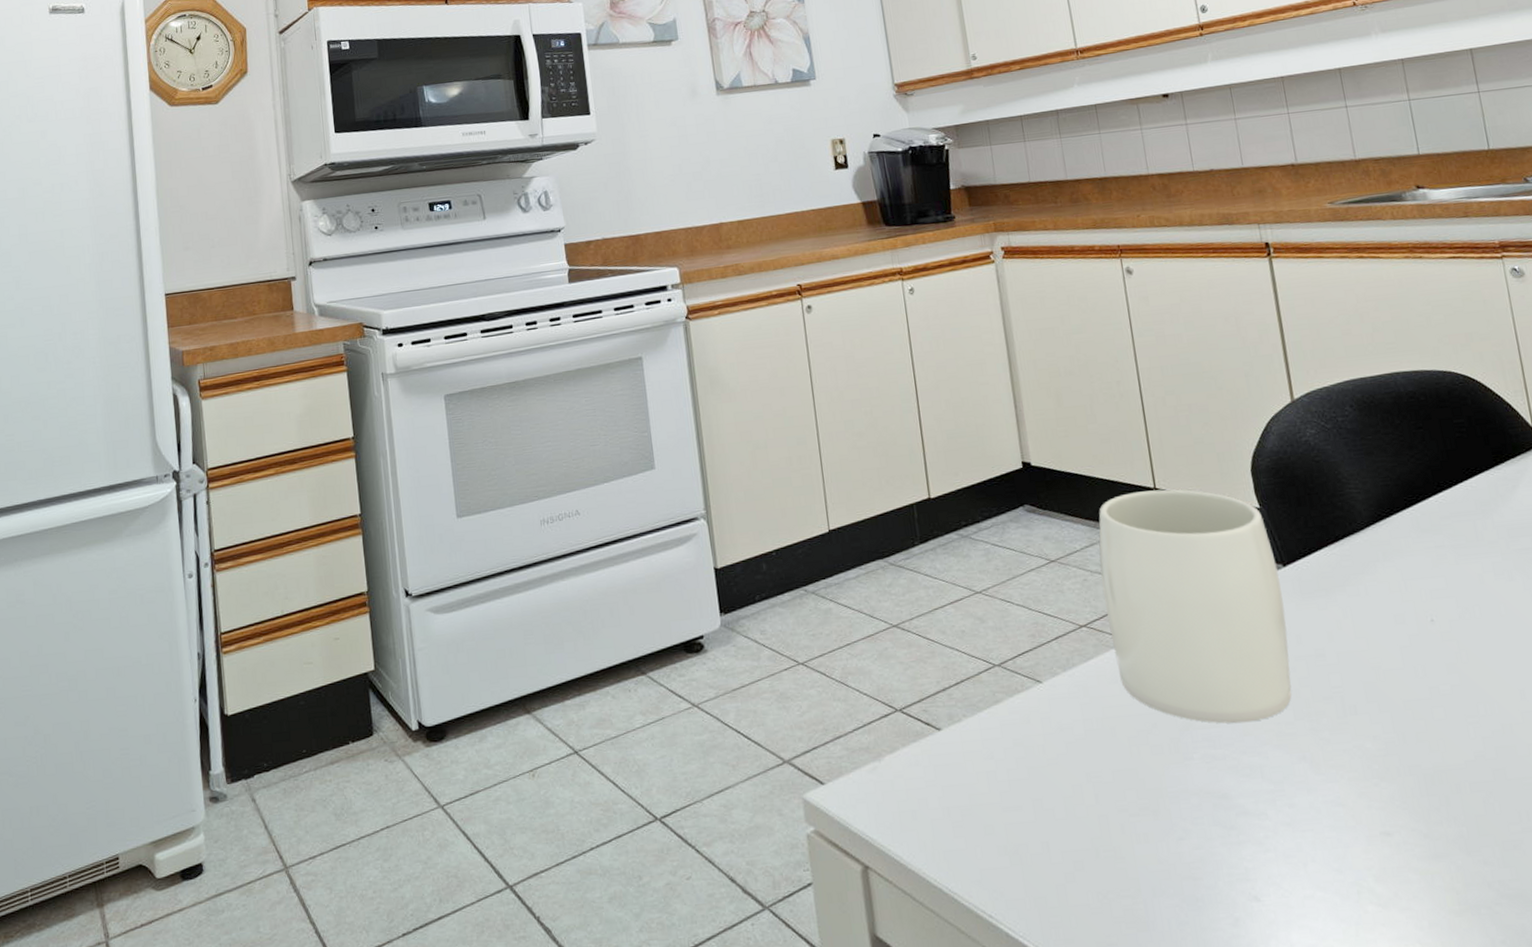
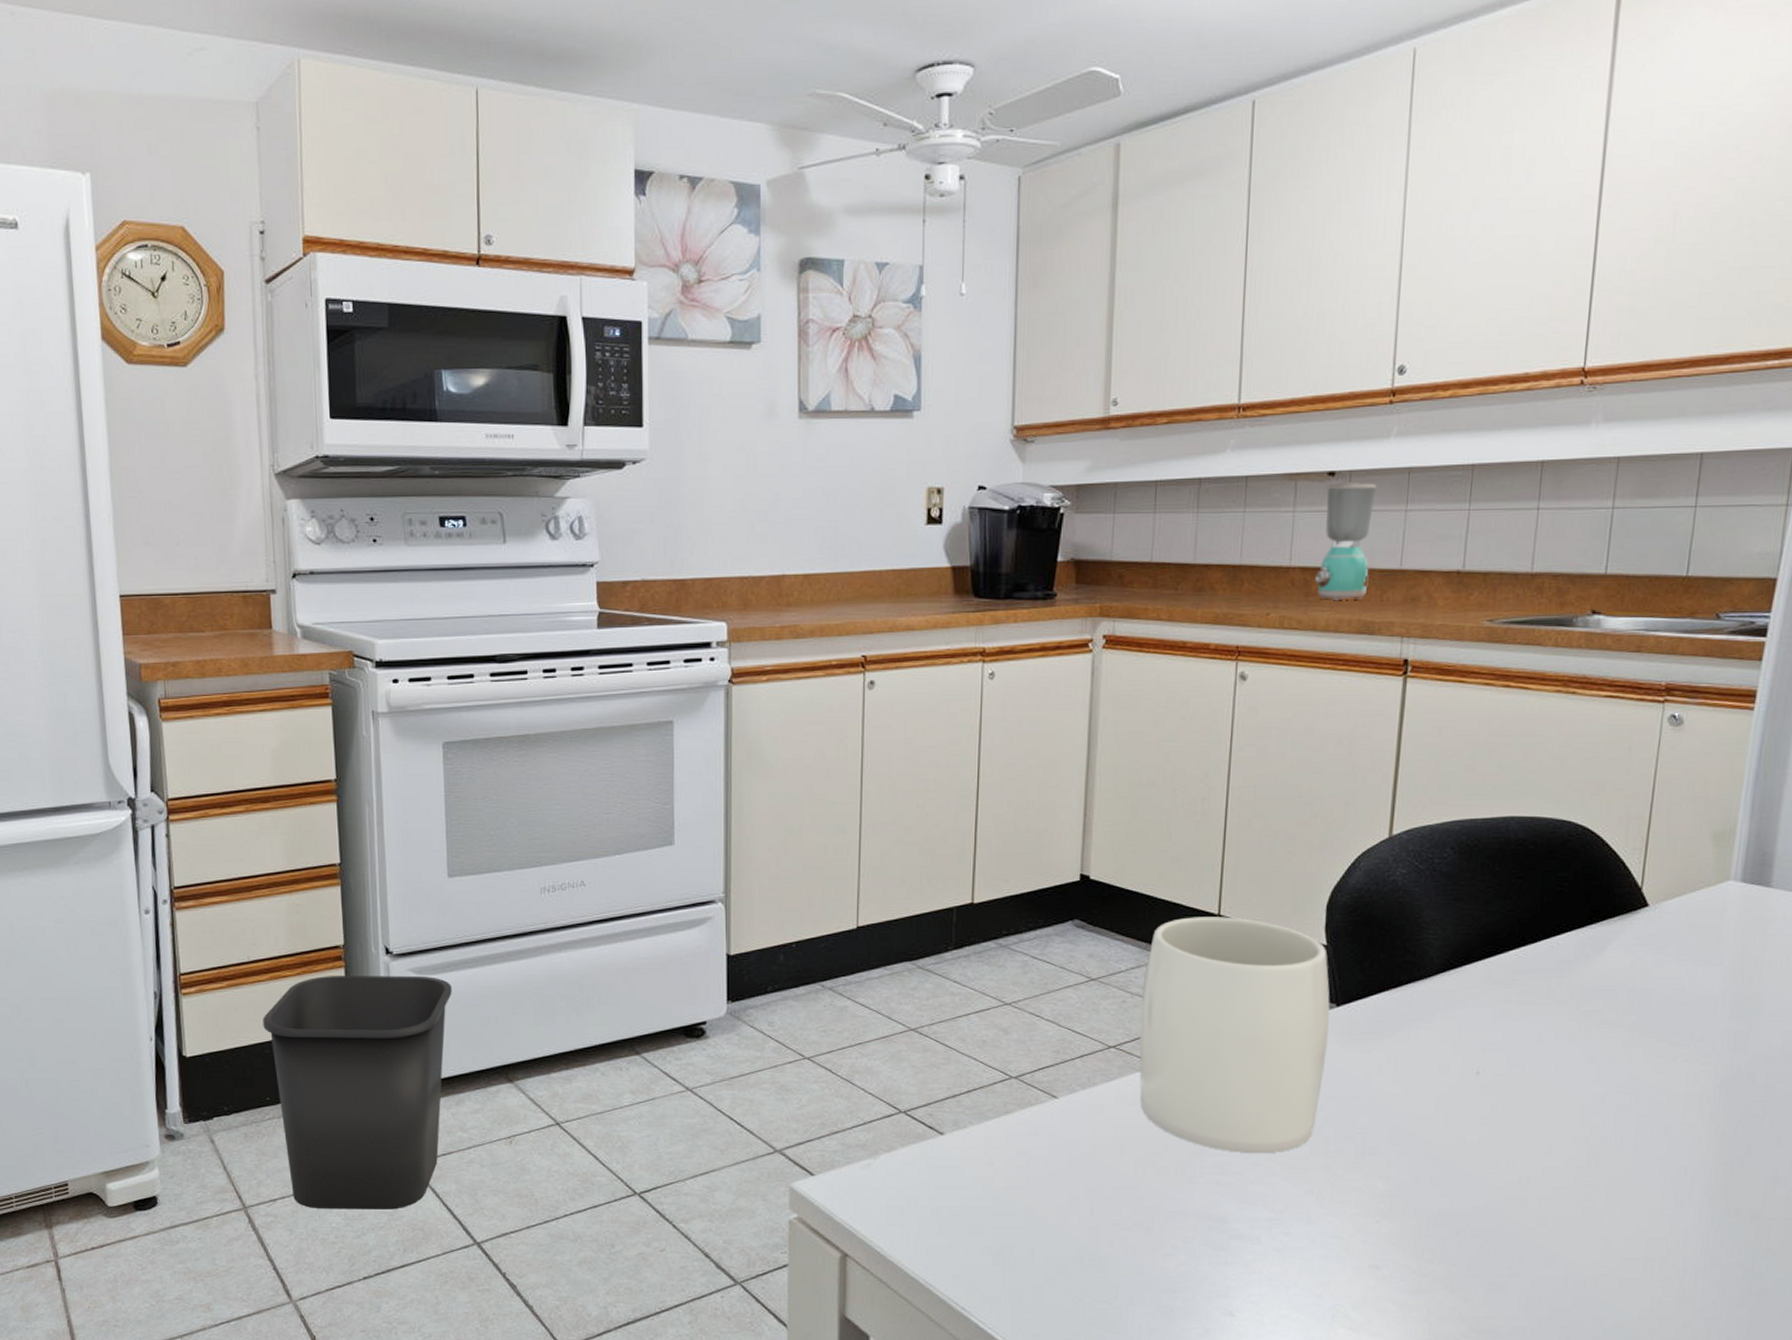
waste bin: none [297,614,468,863] -> present [263,975,452,1210]
blender: none [1164,100,1219,200] -> present [1315,482,1376,601]

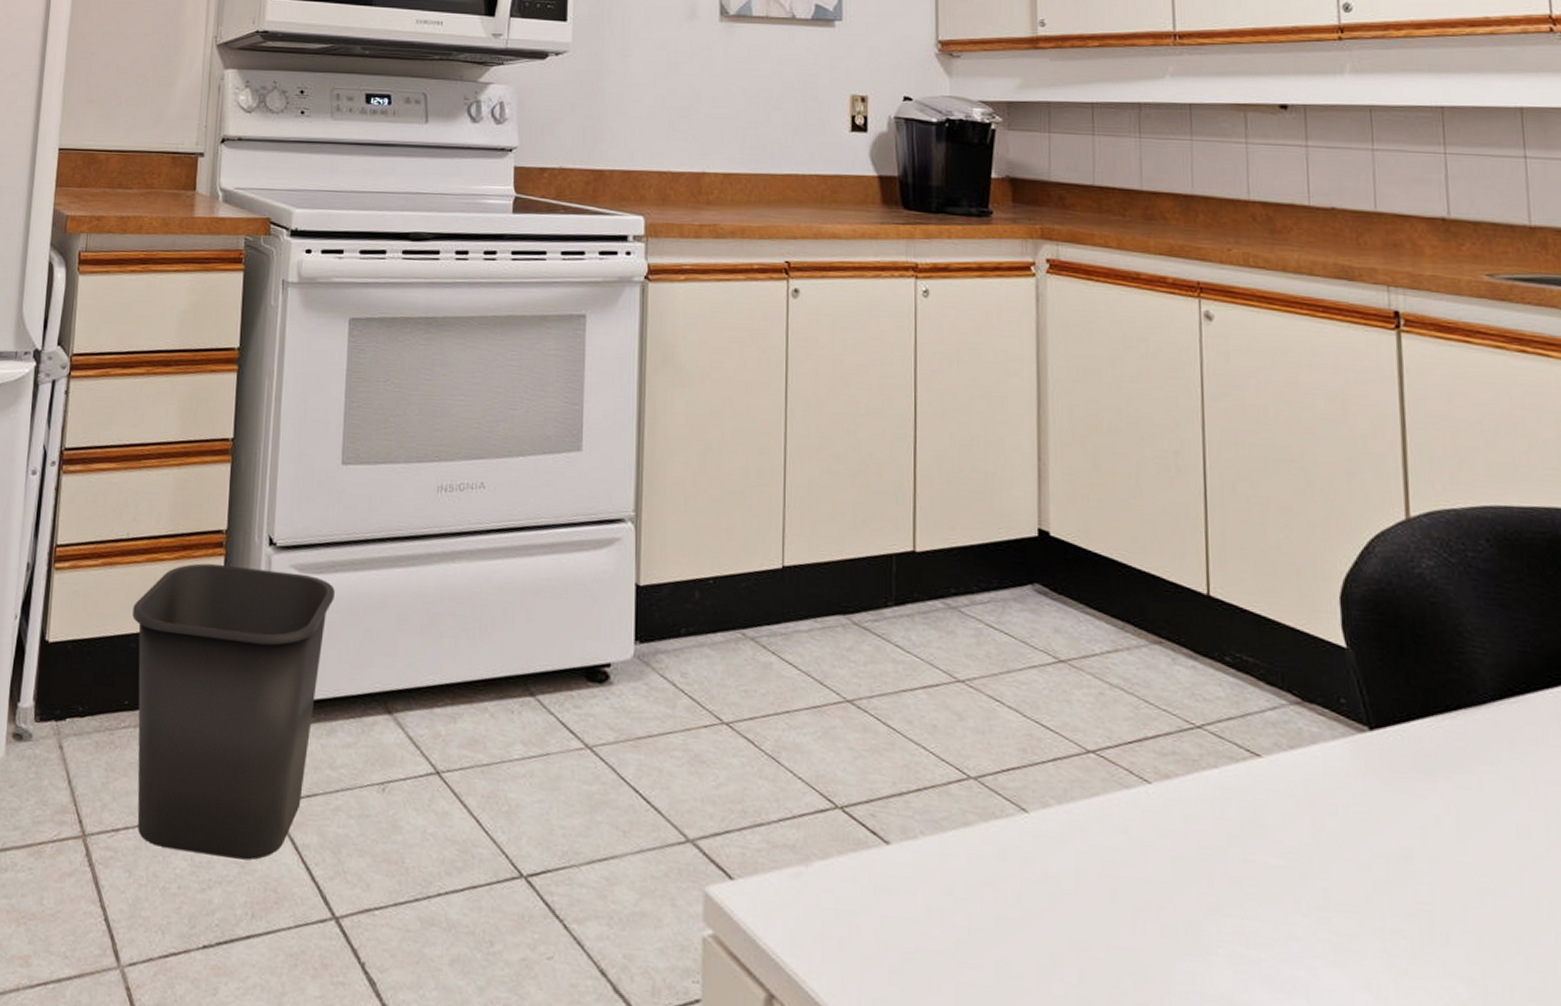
mug: present [1139,917,1330,1154] -> none [1122,594,1365,925]
blender: present [1315,482,1376,601] -> none [1279,116,1340,243]

